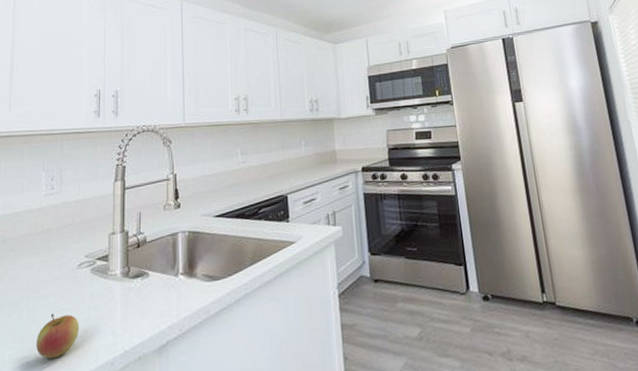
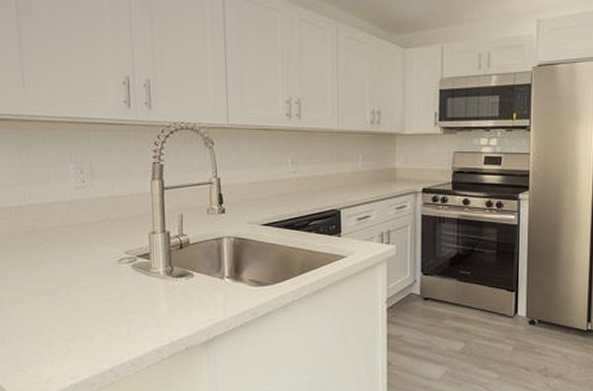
apple: present [36,313,80,359] -> none [81,303,125,343]

